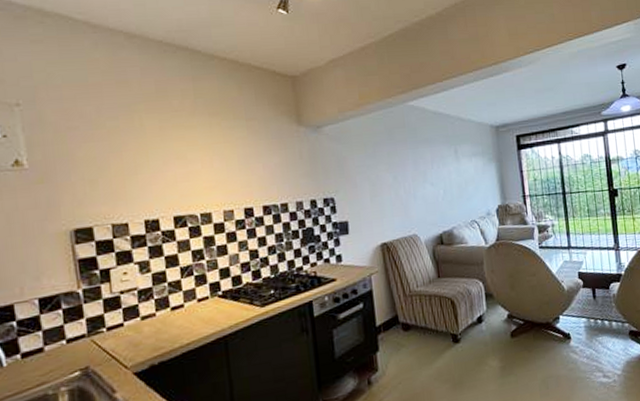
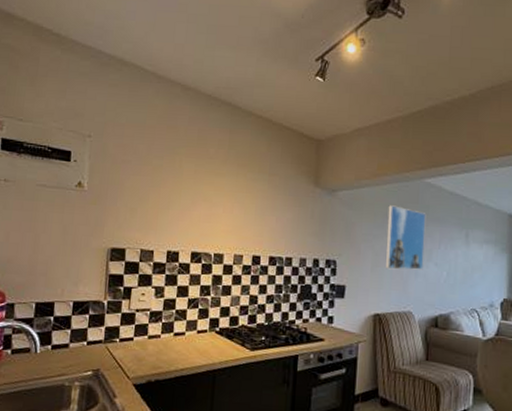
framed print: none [376,133,421,198] -> present [385,205,426,270]

